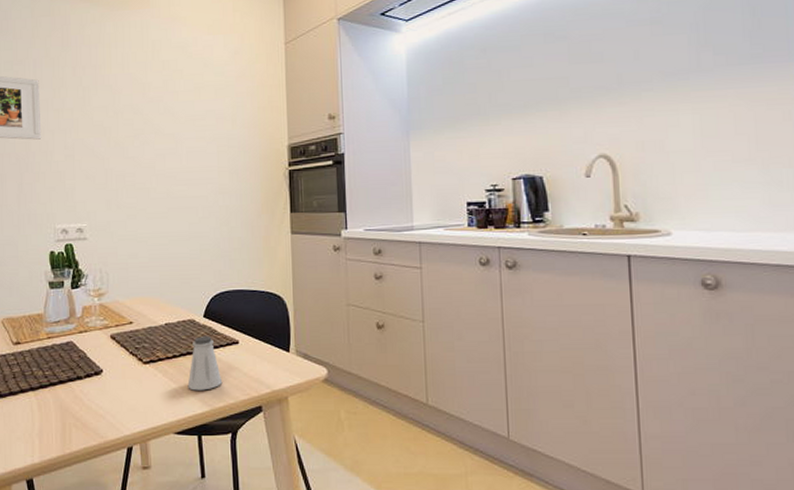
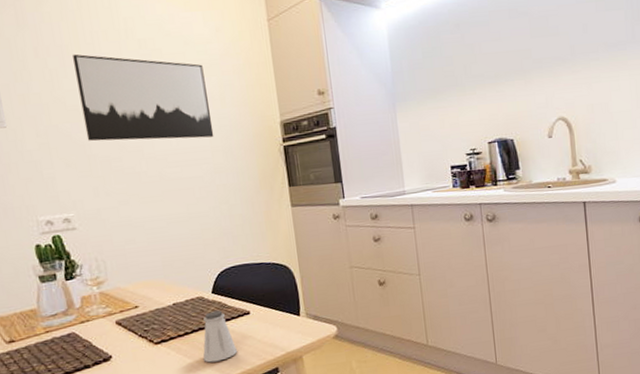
wall art: none [104,73,222,158] -> present [73,54,214,142]

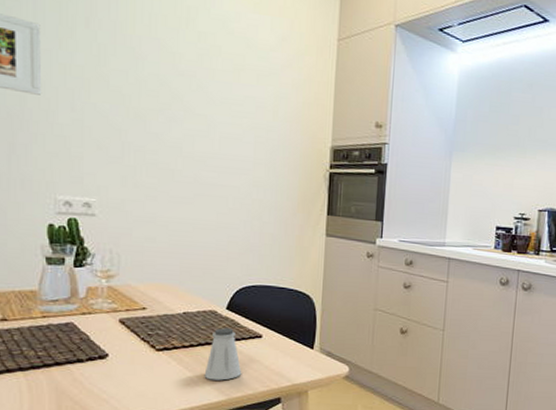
wall art: present [73,54,214,142] -> none [125,32,261,148]

